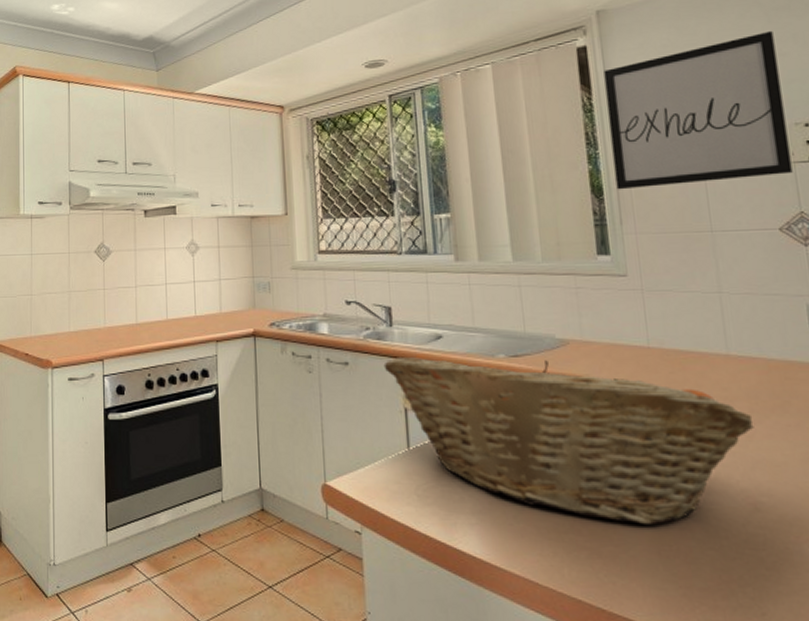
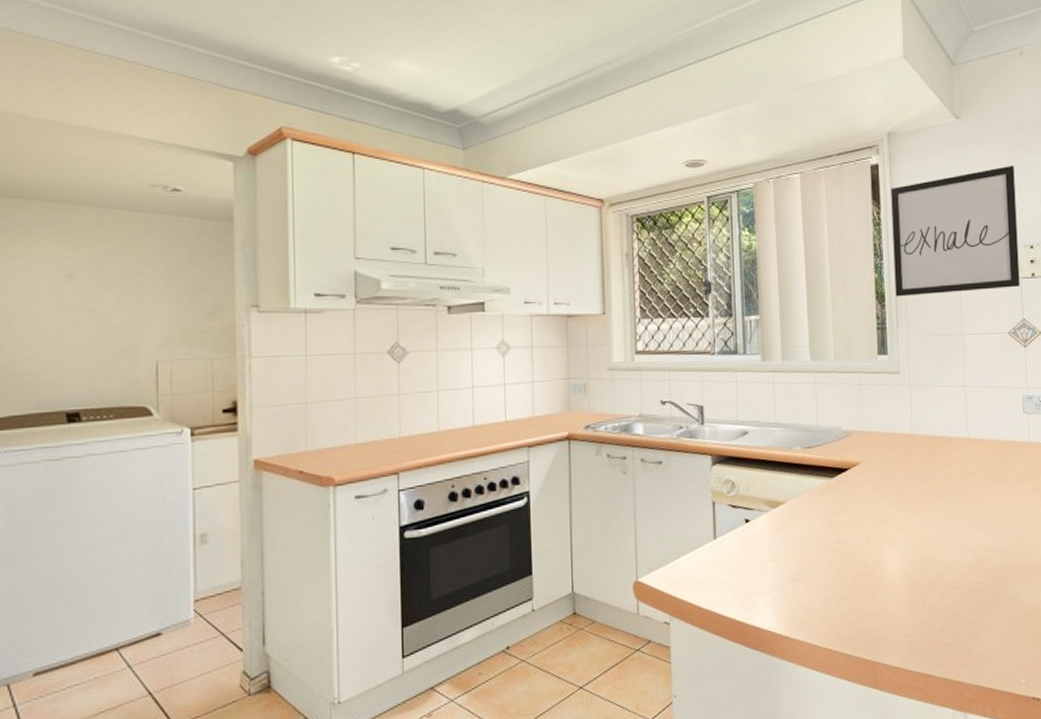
fruit basket: present [383,358,754,526] -> none [695,450,982,585]

